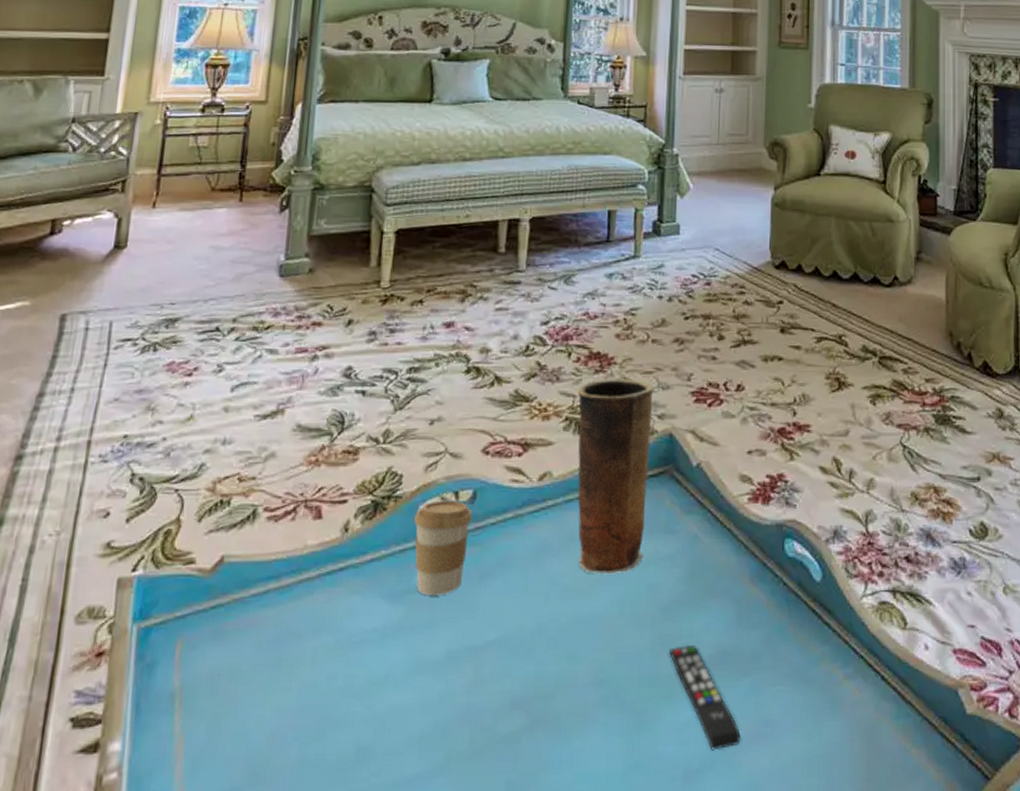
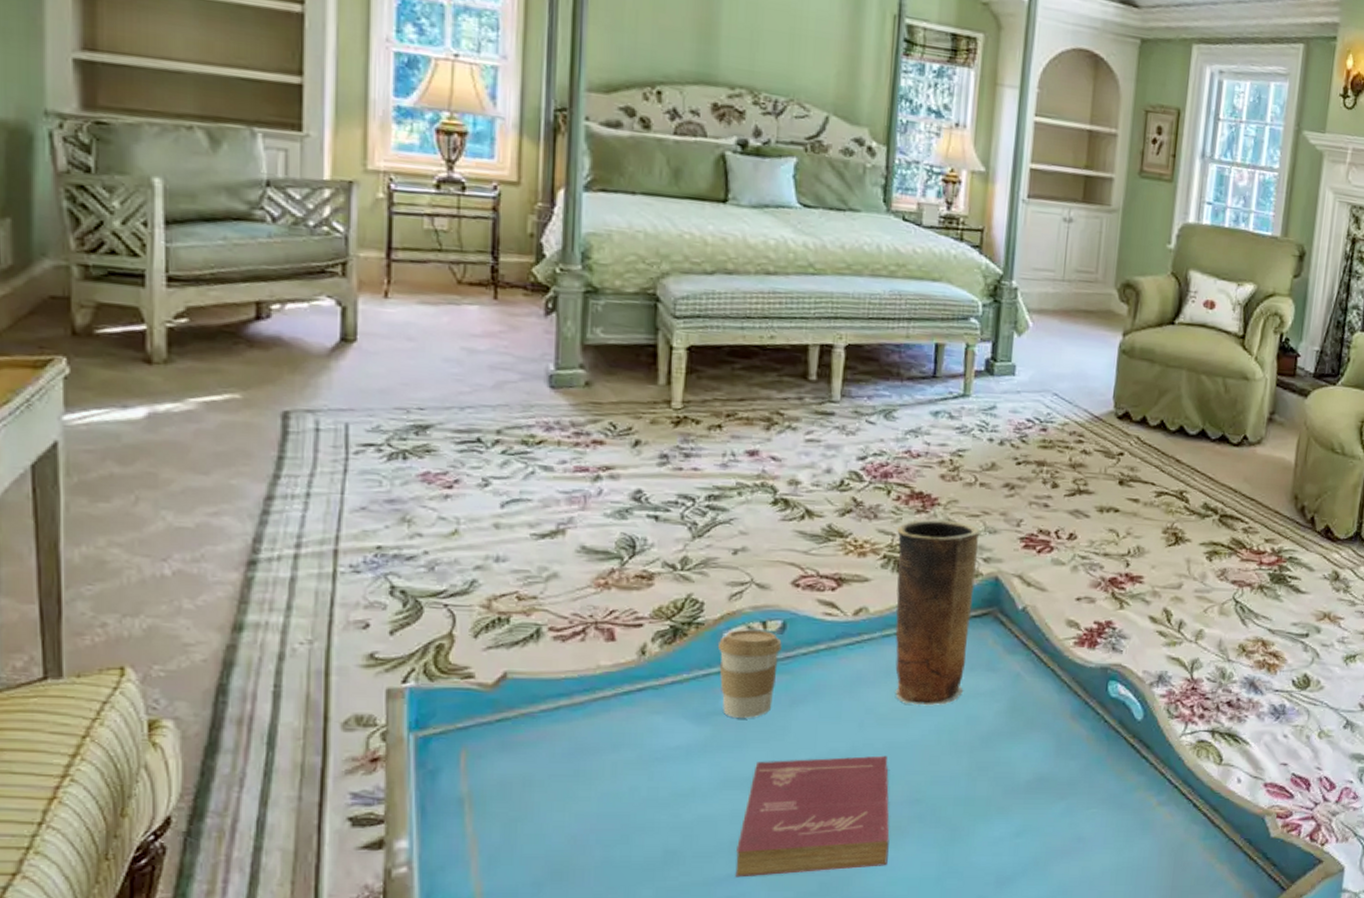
book: none [424,631,575,777] -> present [735,755,890,878]
remote control: present [669,645,742,751] -> none [986,772,1055,861]

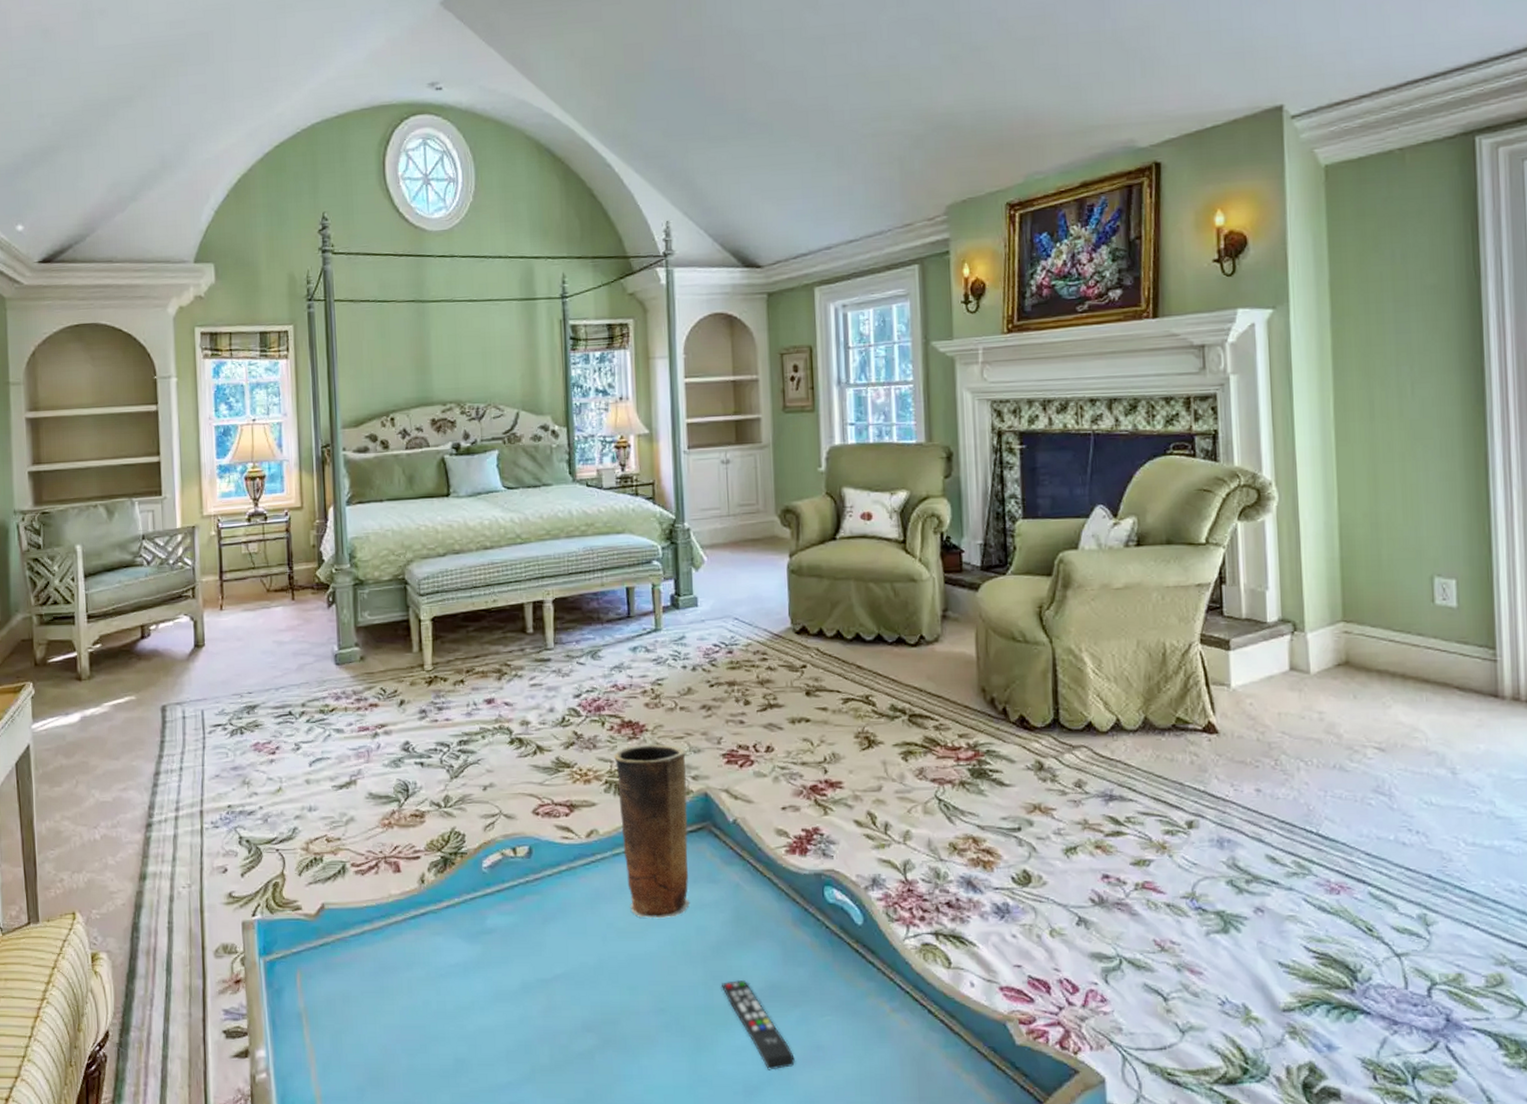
coffee cup: present [717,629,782,718] -> none [479,855,531,936]
book: present [735,755,890,878] -> none [513,967,643,1085]
remote control: none [986,772,1055,861] -> present [722,980,796,1070]

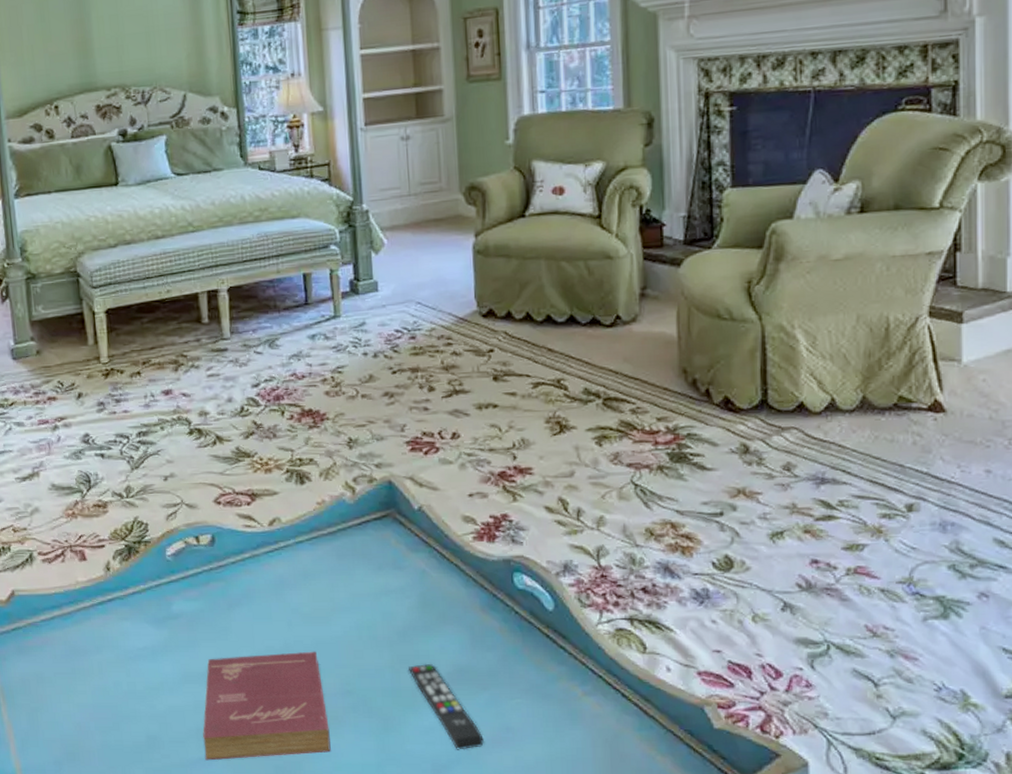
book: none [513,967,643,1085] -> present [203,651,331,761]
vase: present [614,744,690,919] -> none [295,432,376,604]

